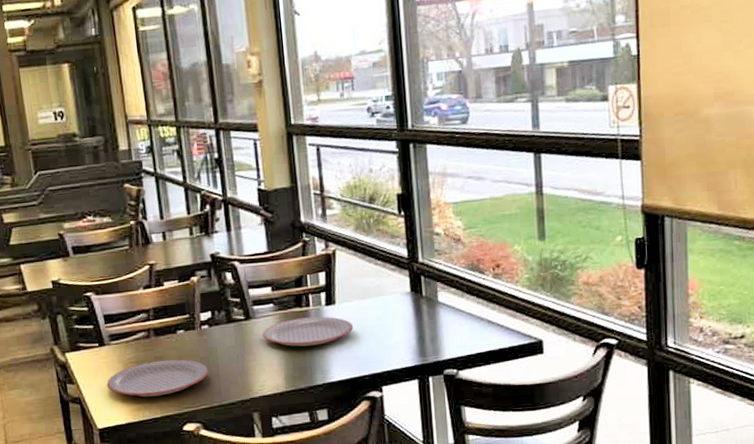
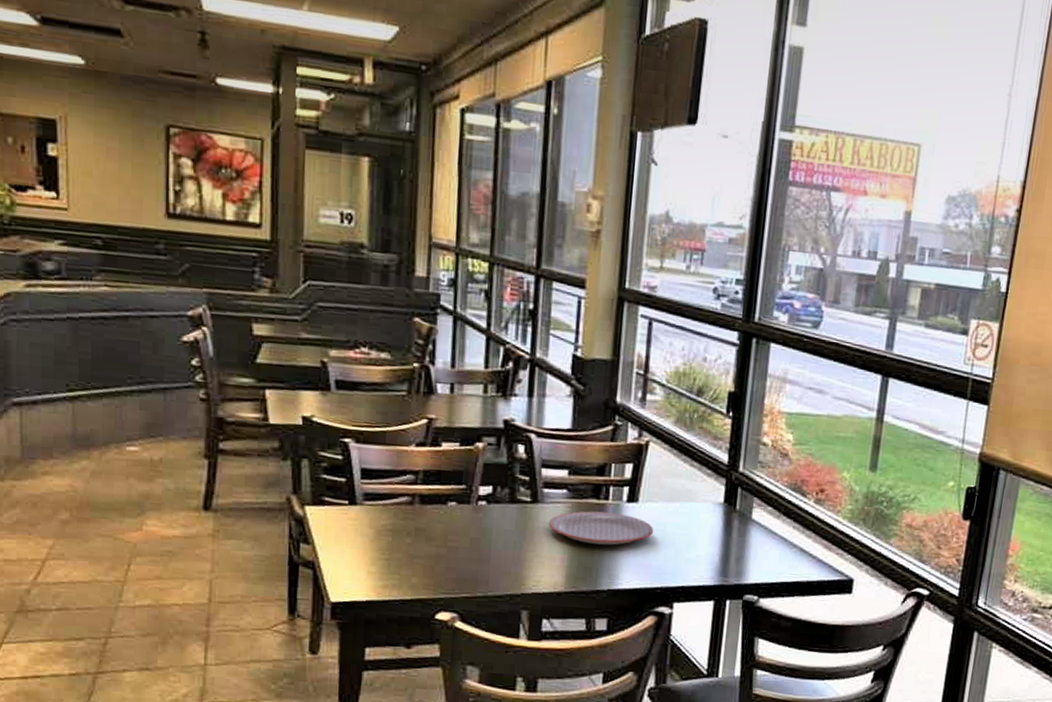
plate: present [106,359,208,397] -> none [350,532,477,575]

